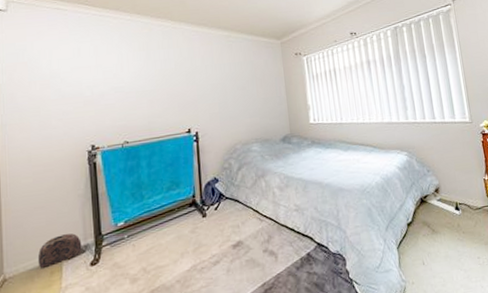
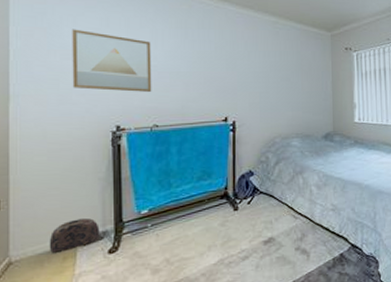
wall art: none [49,60,121,114] -> present [72,29,152,92]

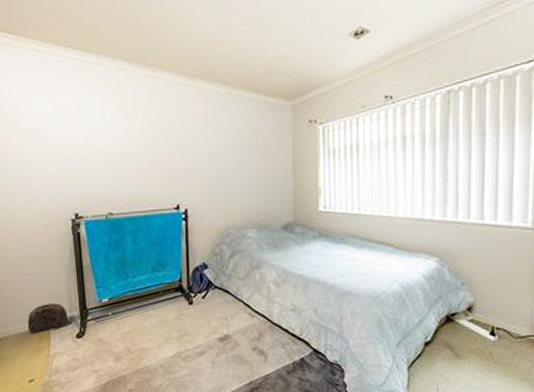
wall art: present [72,29,152,92] -> none [29,113,105,178]

